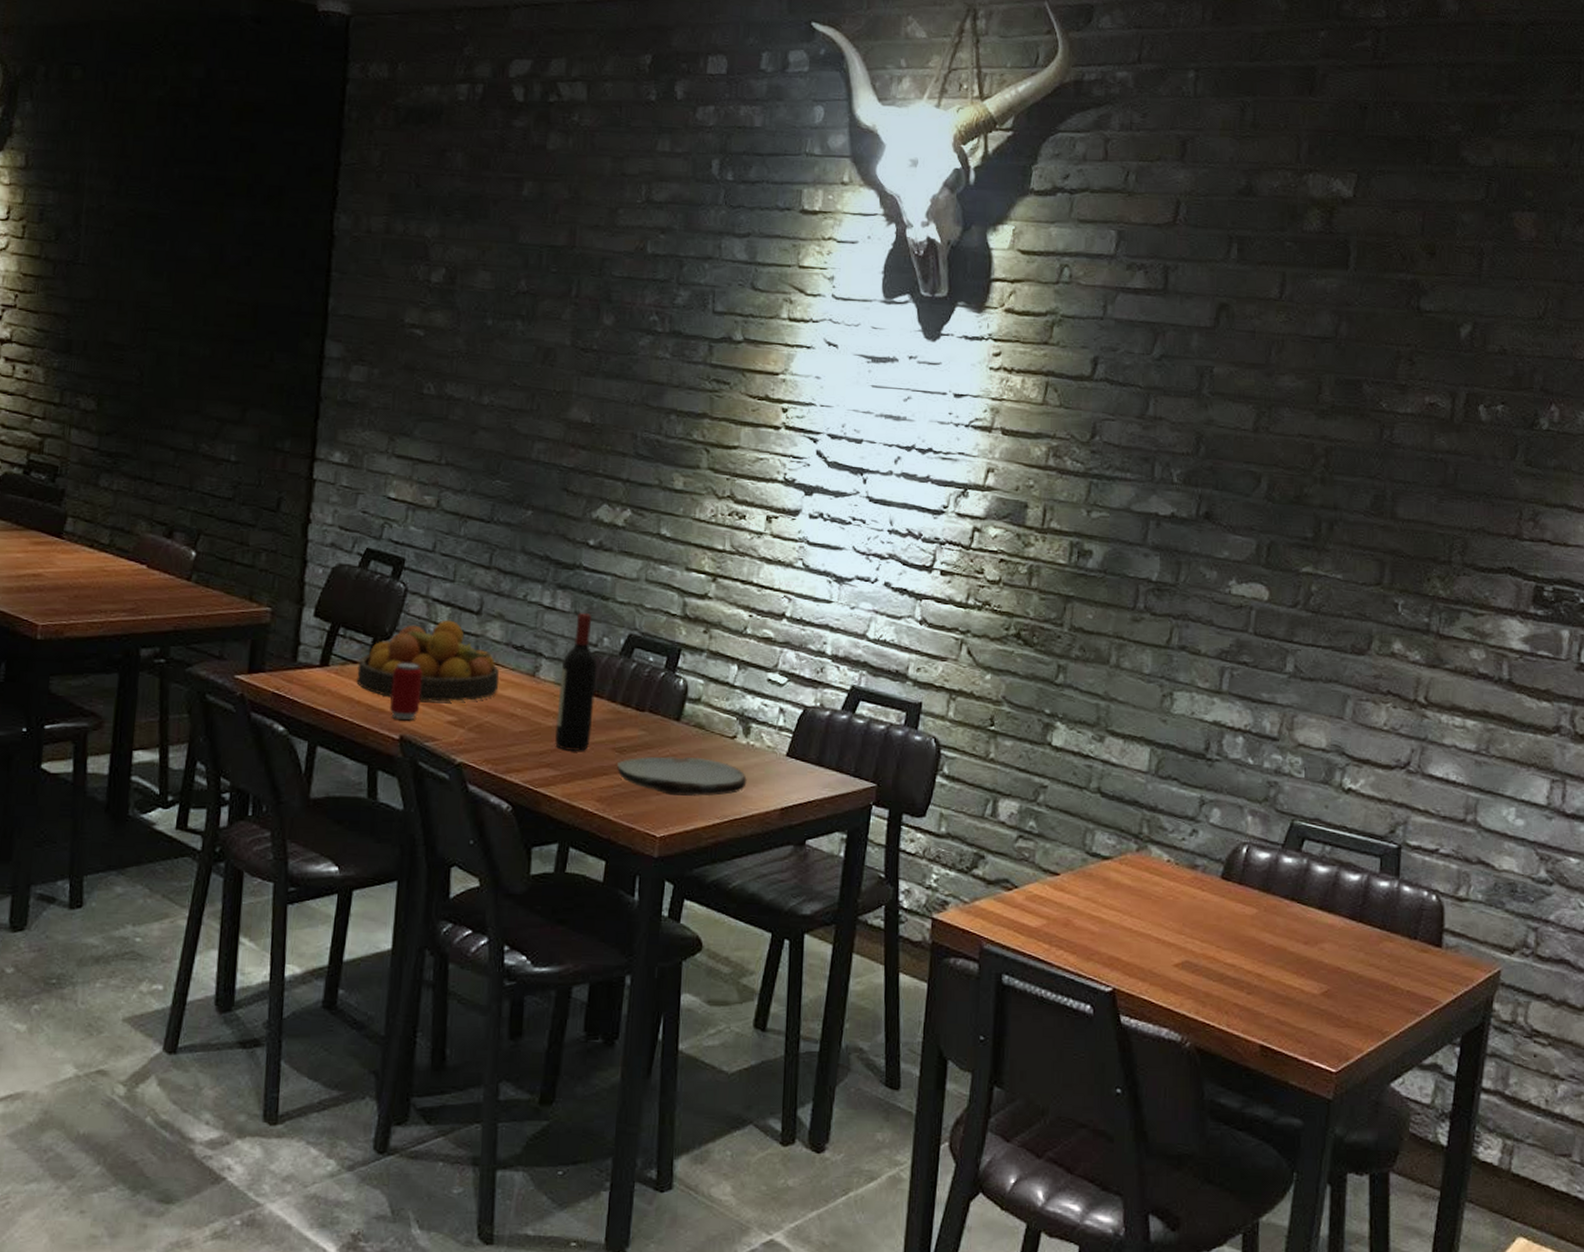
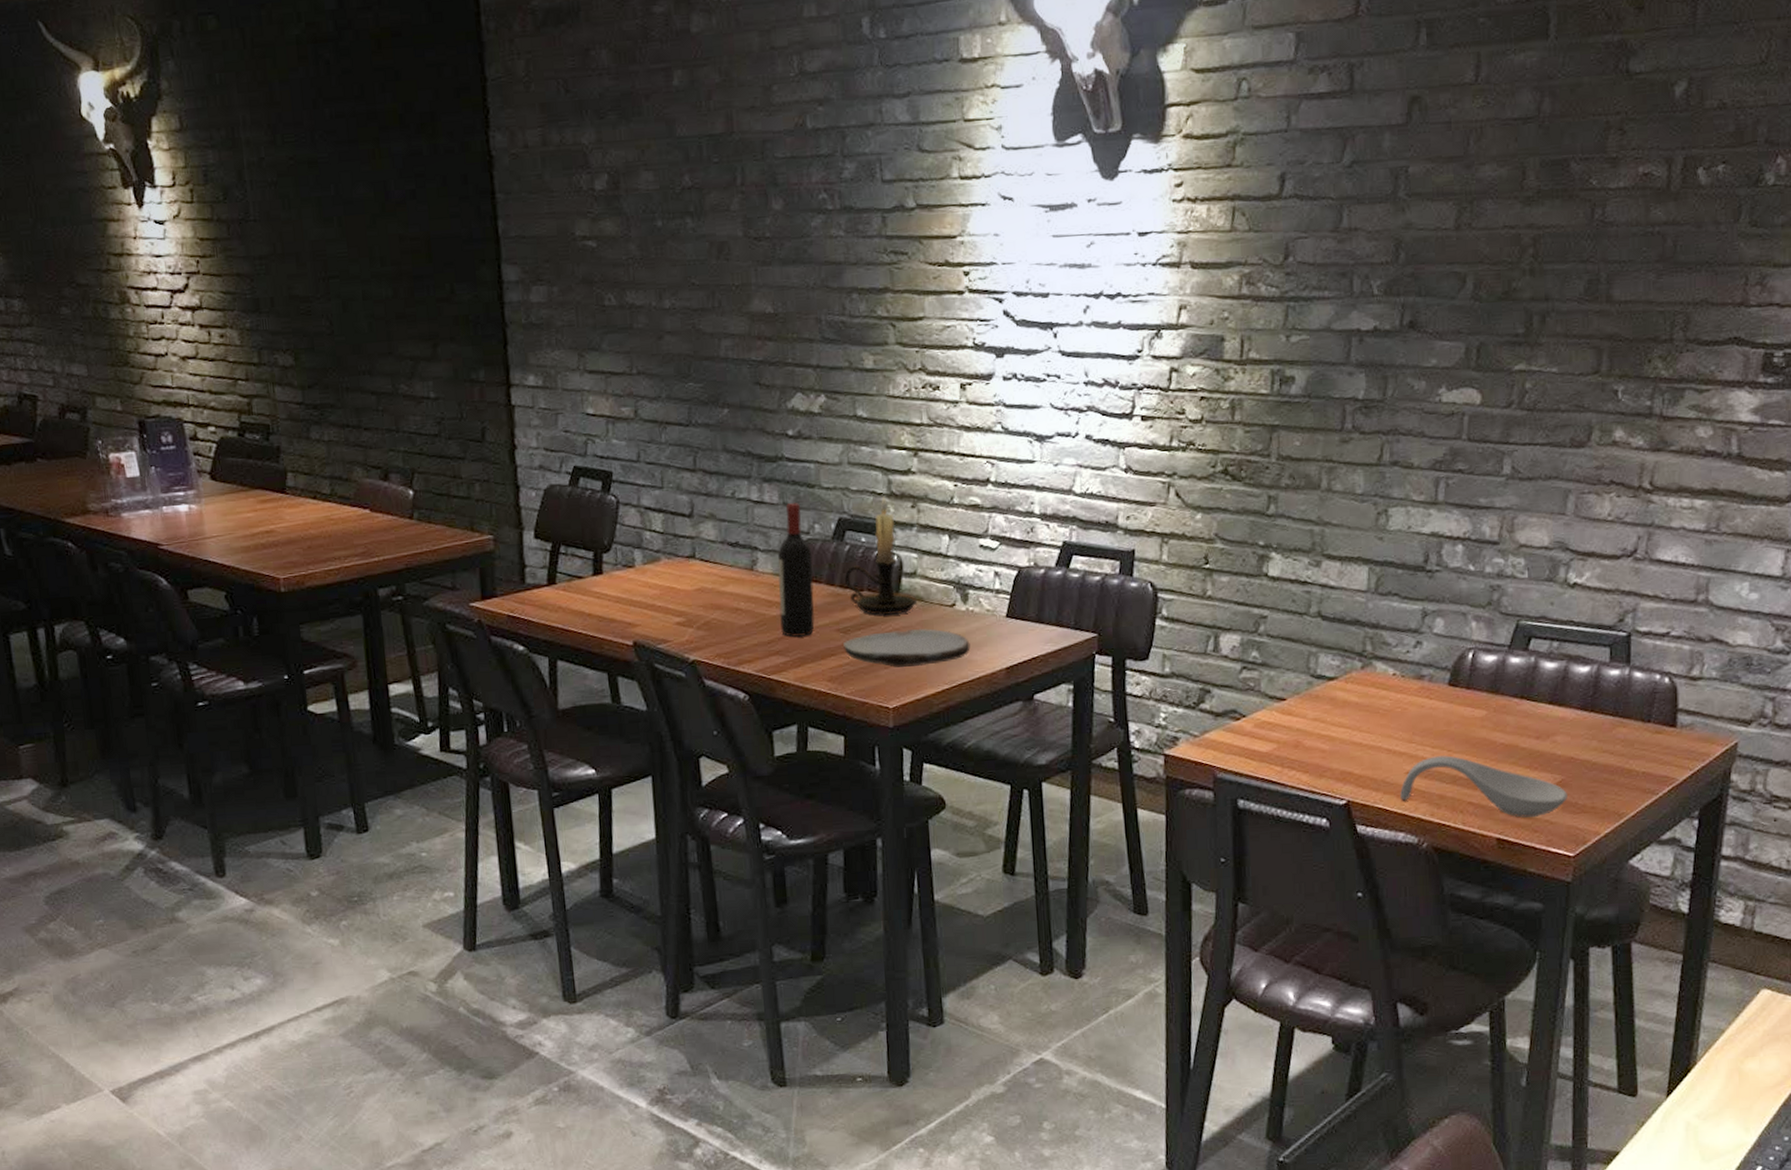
fruit bowl: present [356,619,499,702] -> none [583,525,720,607]
beverage can: present [389,662,423,720] -> none [617,571,648,626]
candle holder: none [627,618,699,740] -> present [844,497,918,616]
spoon rest: none [1166,951,1332,1026] -> present [1400,755,1567,818]

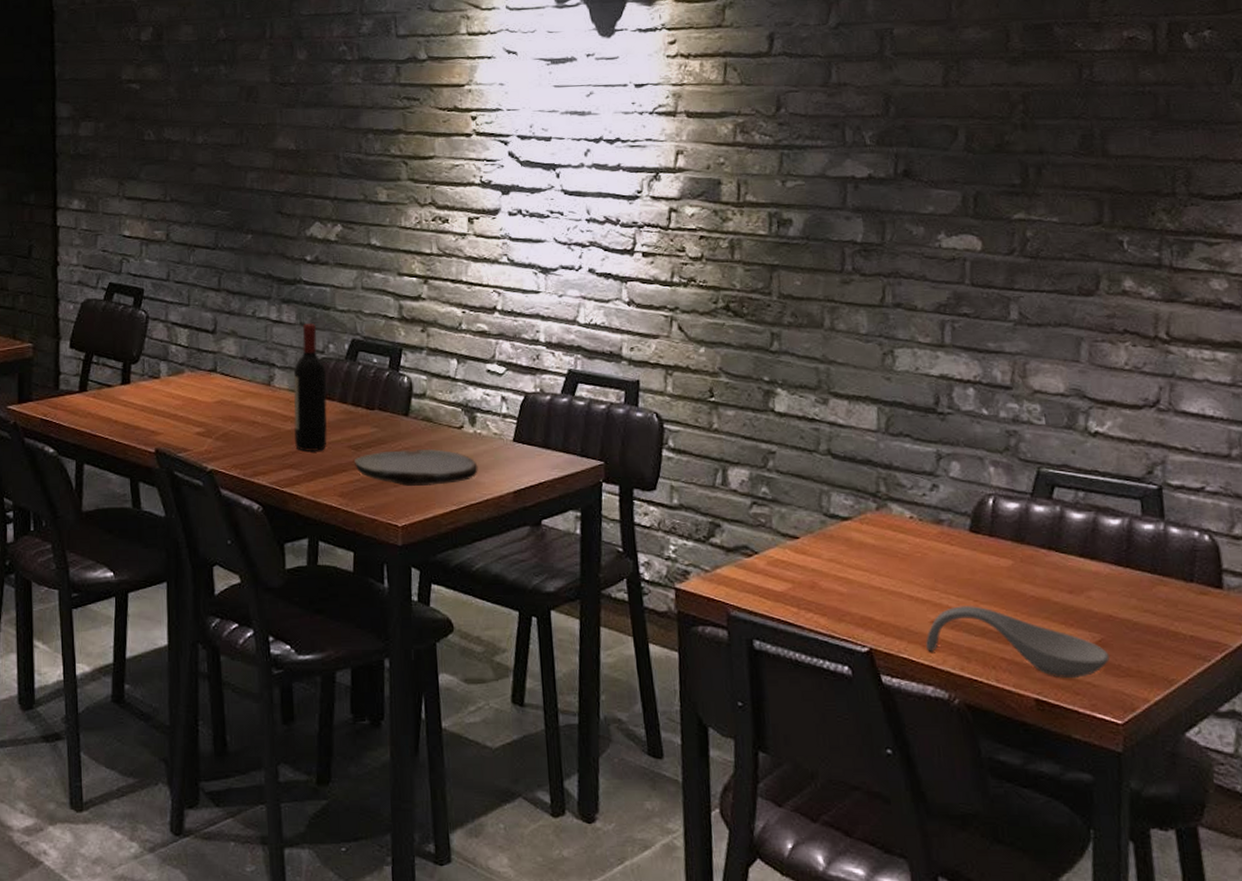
candle holder: present [844,497,918,616] -> none [356,320,427,435]

